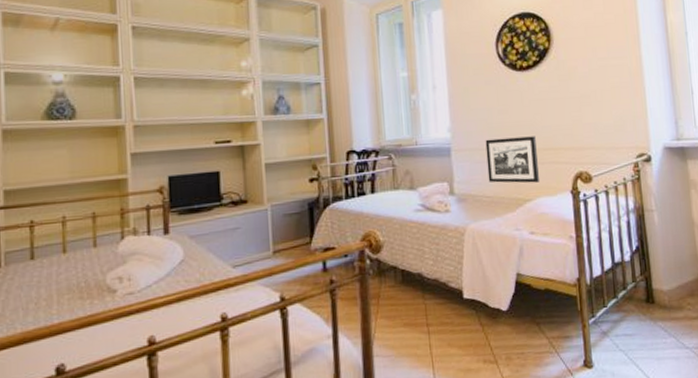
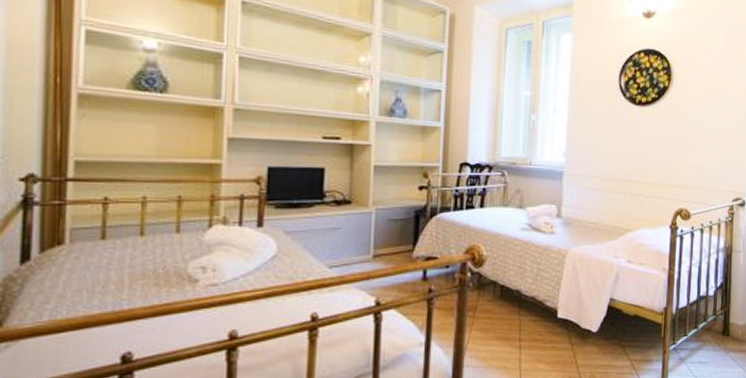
picture frame: present [485,136,539,183] -> none [595,168,645,215]

